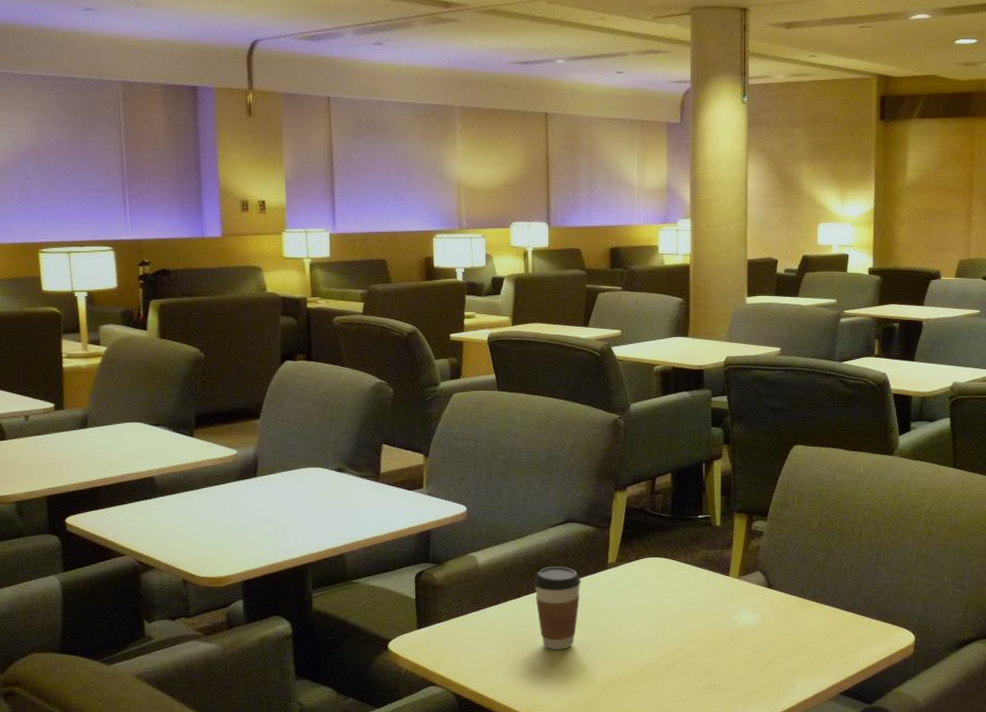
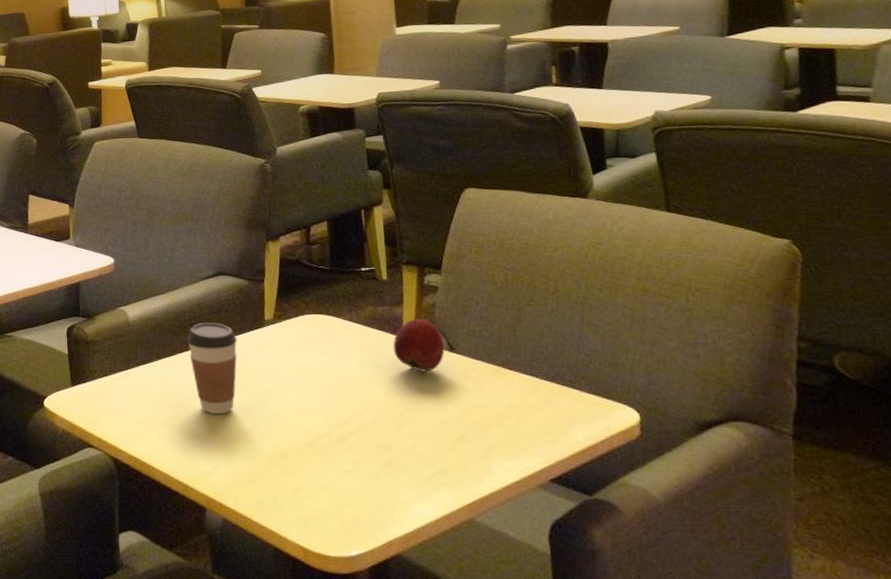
apple: none [720,559,764,606] -> present [393,318,445,372]

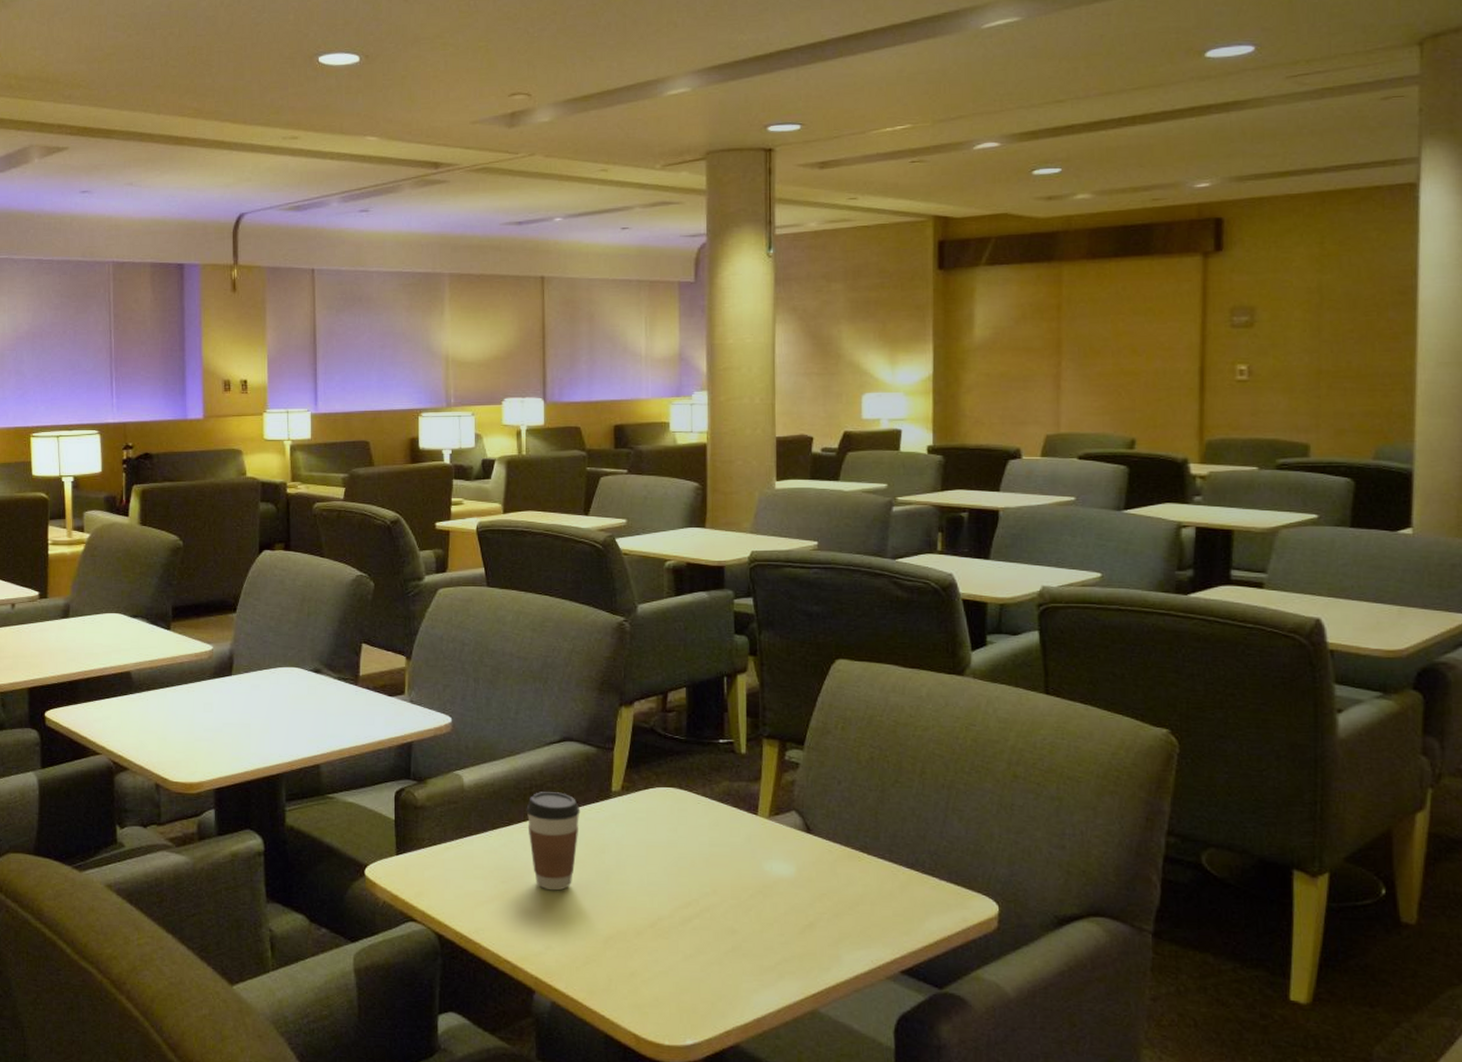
apple: present [393,318,445,372] -> none [747,796,801,854]

